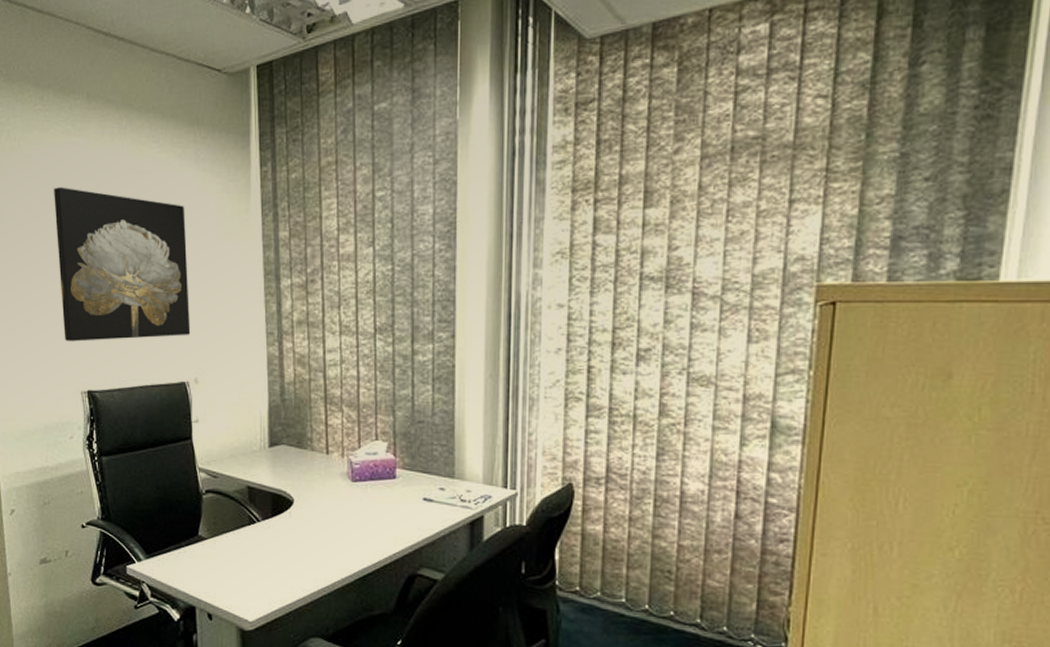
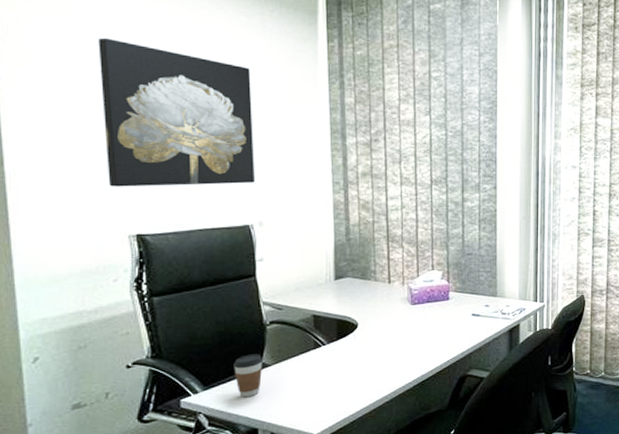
coffee cup: none [173,524,200,572] -> present [234,354,263,398]

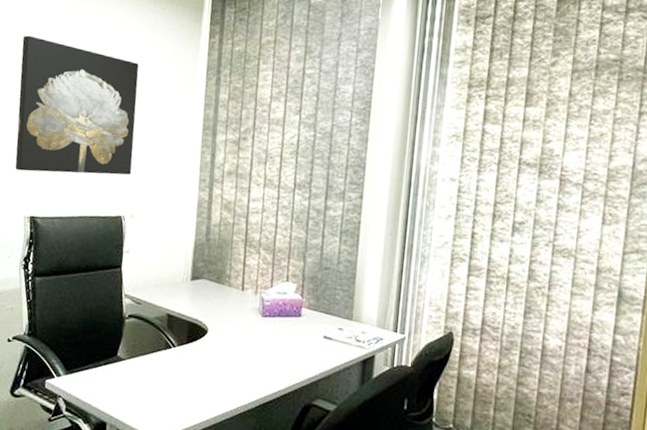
coffee cup: present [234,354,263,398] -> none [92,345,119,389]

